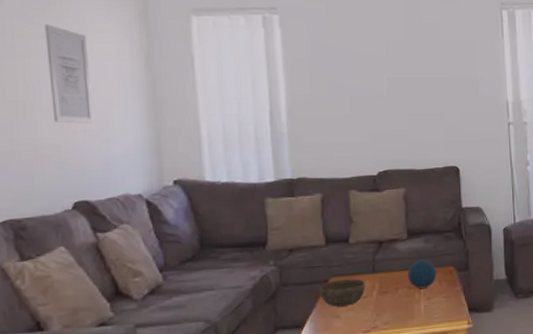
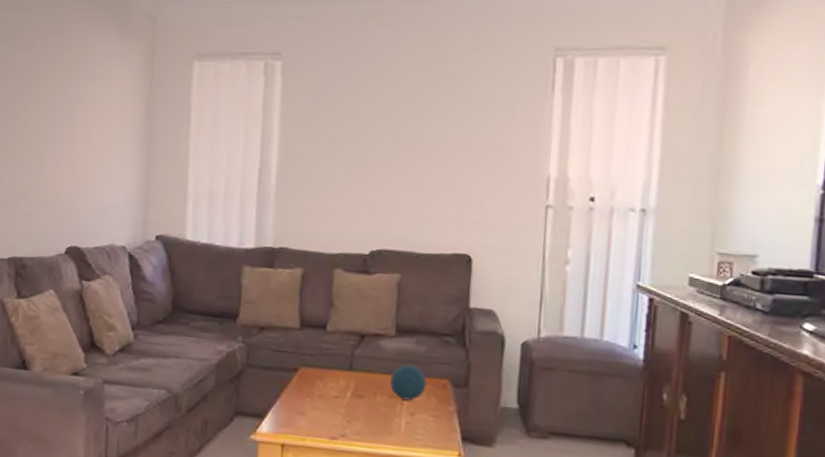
wall art: present [45,24,94,124] -> none [60,68,97,170]
bowl: present [319,279,365,307] -> none [286,371,339,404]

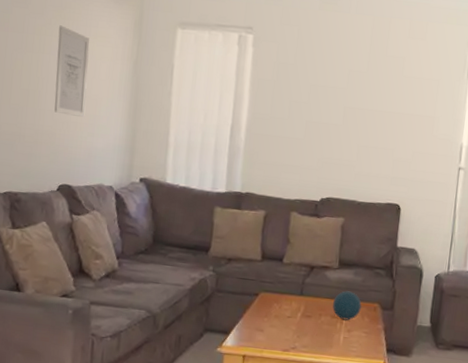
wall art: none [60,68,97,170] -> present [54,25,89,118]

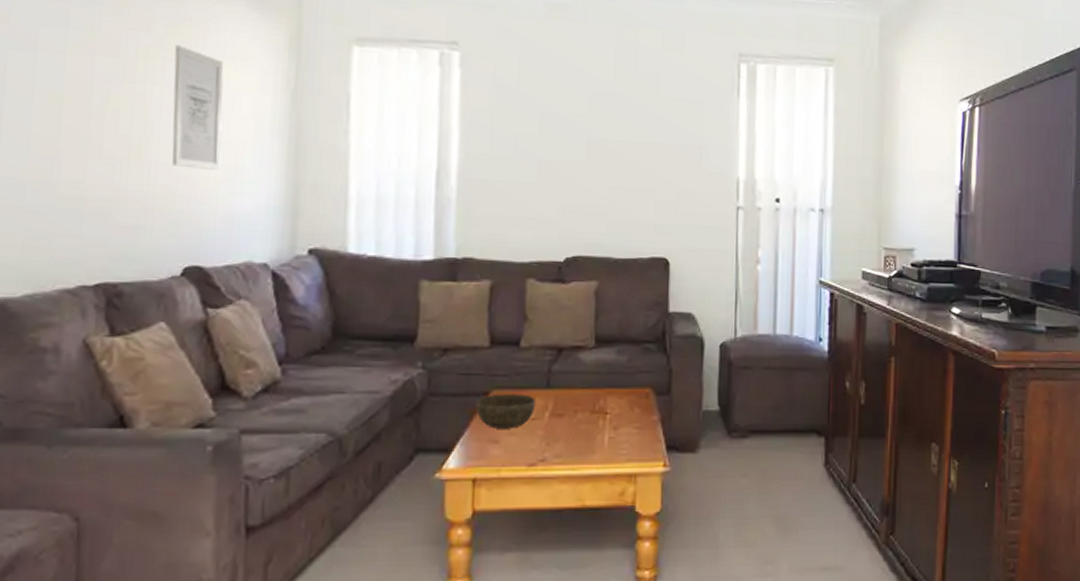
bowl: none [248,295,291,323] -> present [476,394,535,429]
decorative orb: present [332,291,362,321] -> none [590,376,630,414]

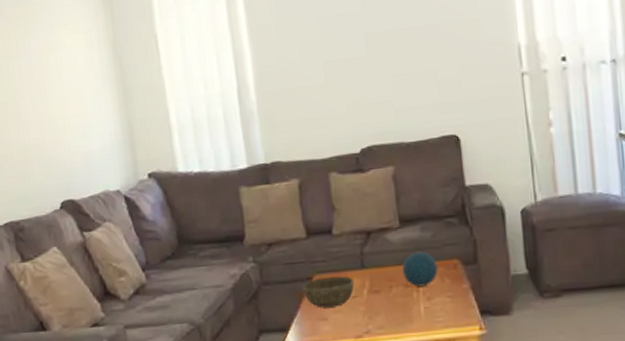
wall art: present [172,45,224,171] -> none [22,22,72,122]
decorative orb: none [590,376,630,414] -> present [402,251,439,287]

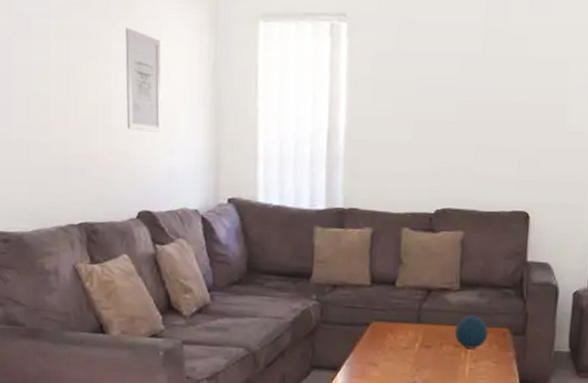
wall art: none [22,22,72,122] -> present [125,27,162,133]
bowl: present [302,276,354,308] -> none [359,325,408,355]

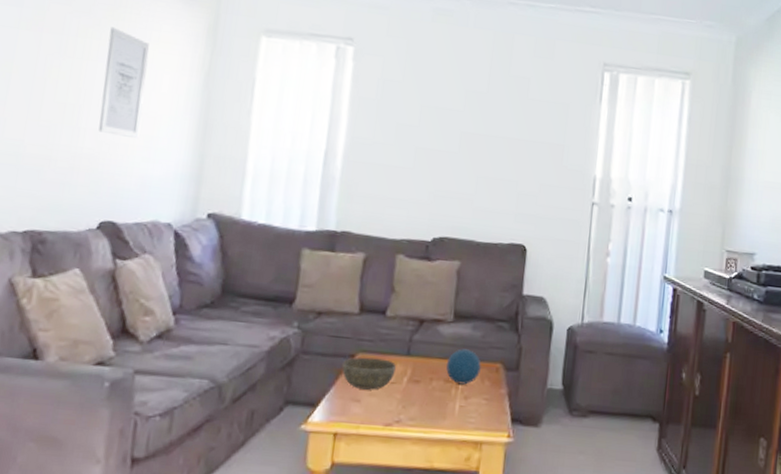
bowl: none [359,325,408,355] -> present [342,357,396,390]

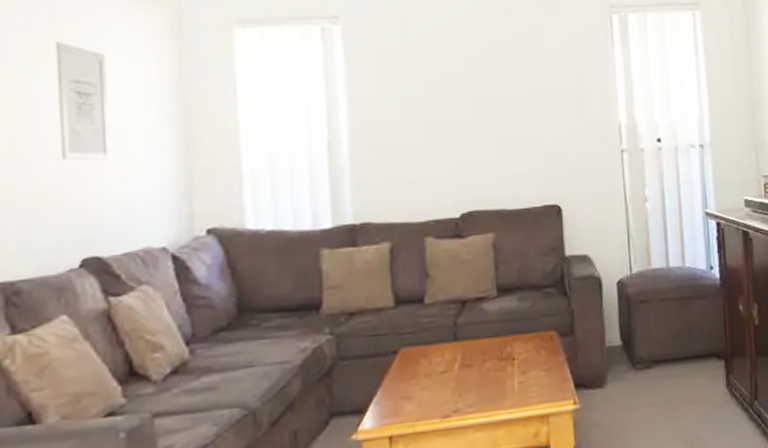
bowl: present [342,357,396,390] -> none [386,349,444,386]
decorative orb: present [445,349,482,385] -> none [497,322,536,360]

